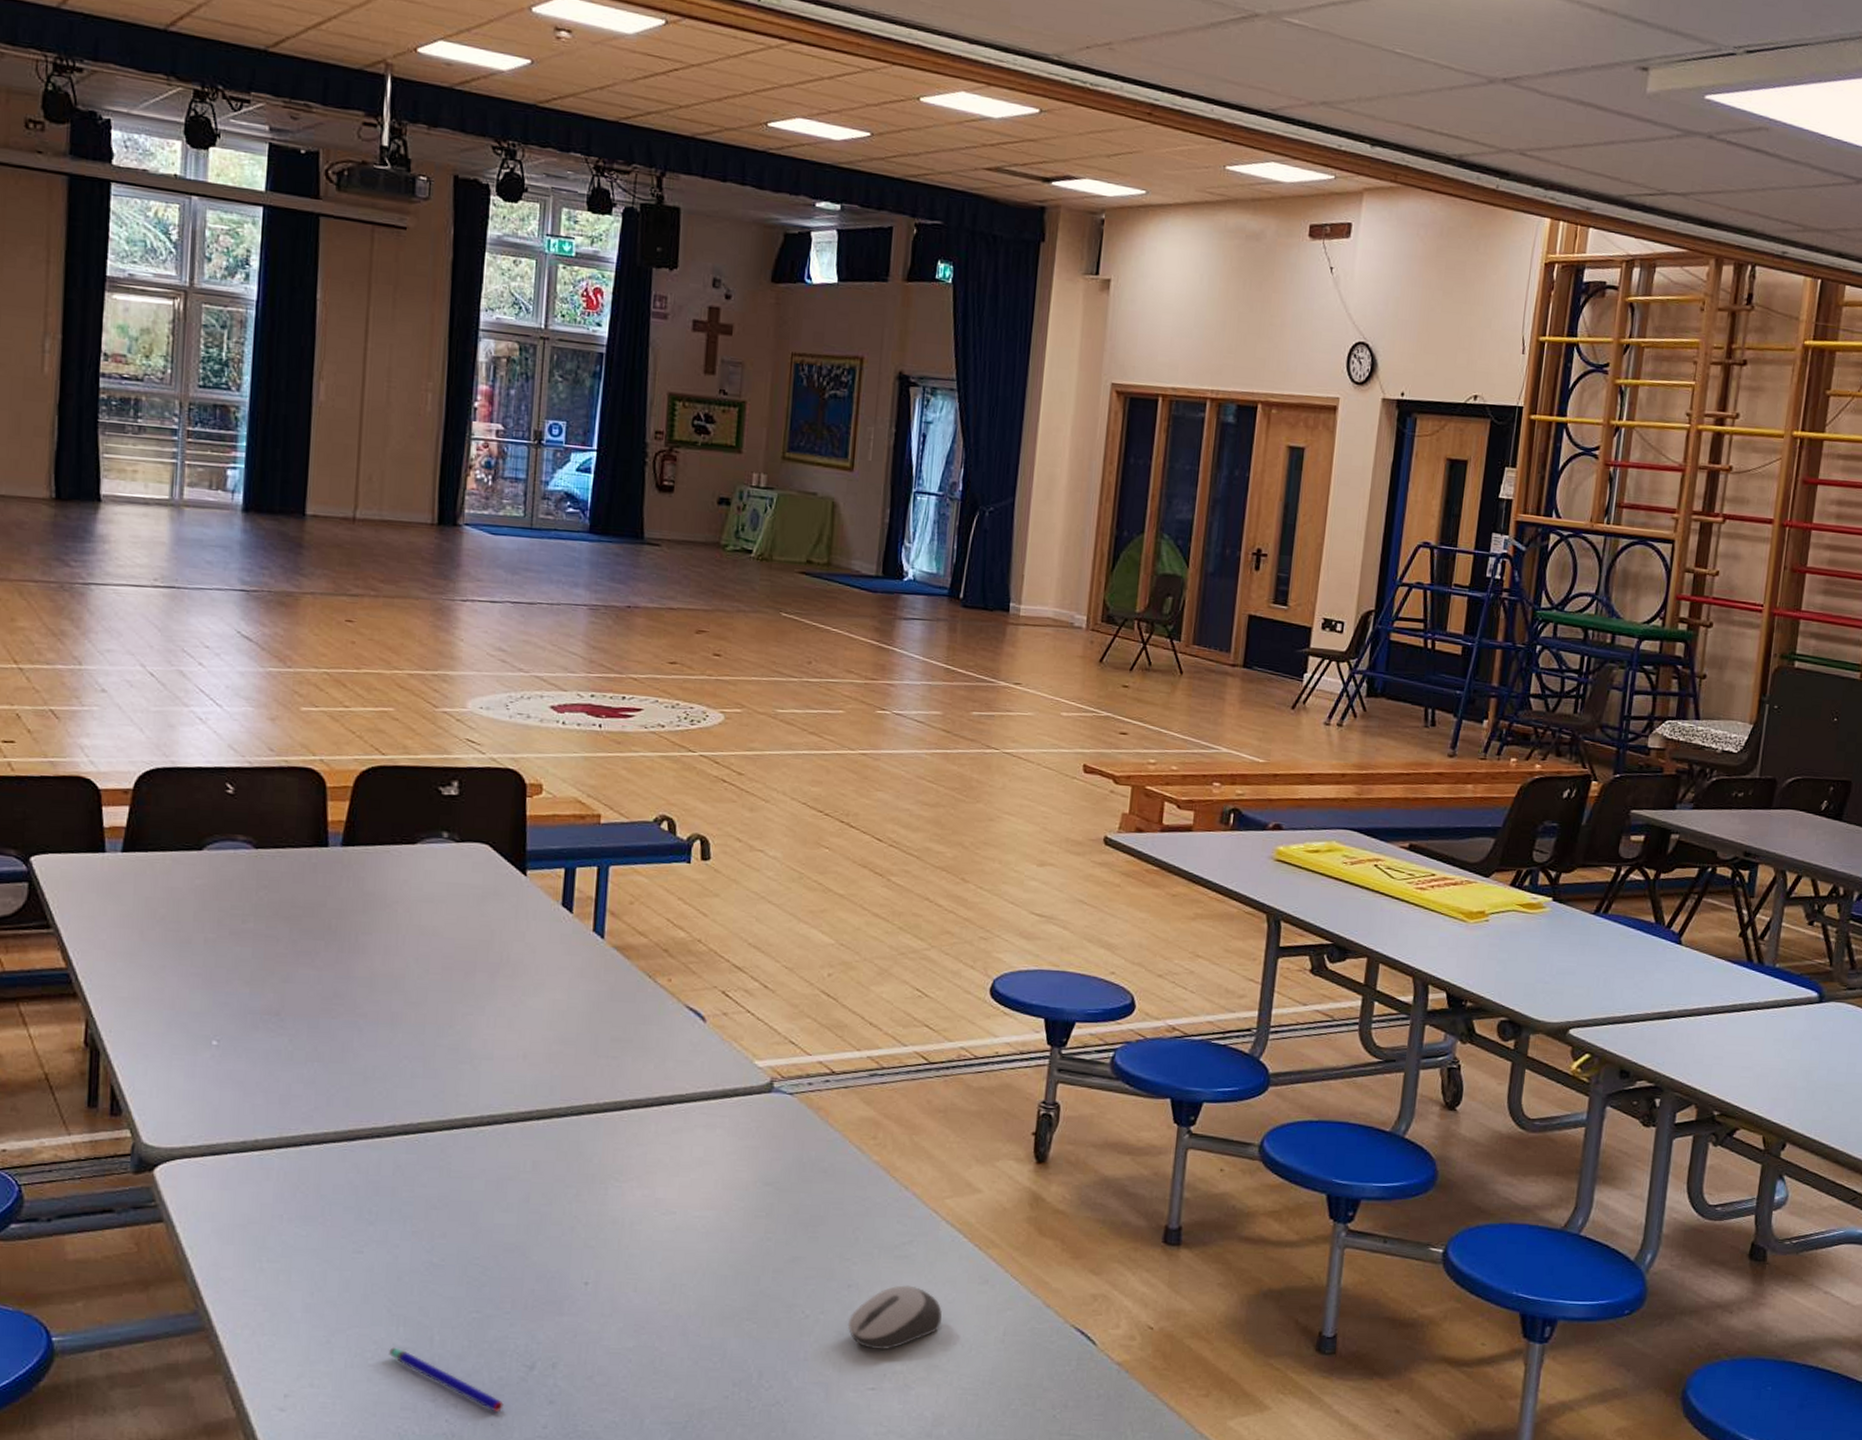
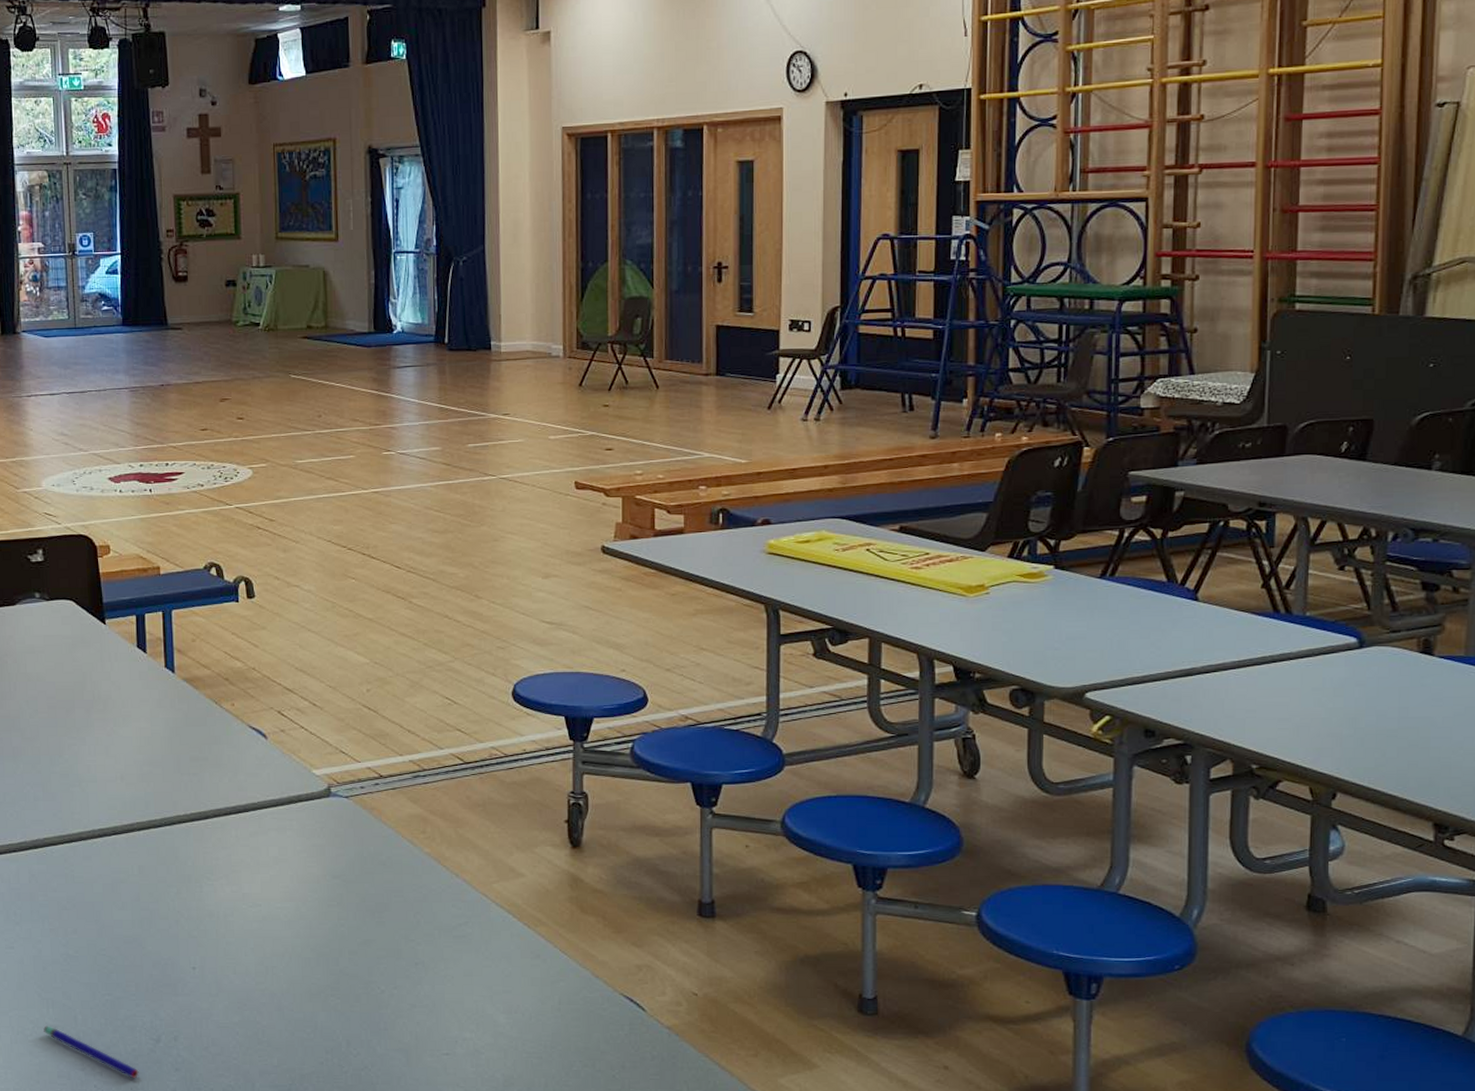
computer mouse: present [847,1285,942,1349] -> none [418,962,502,1019]

